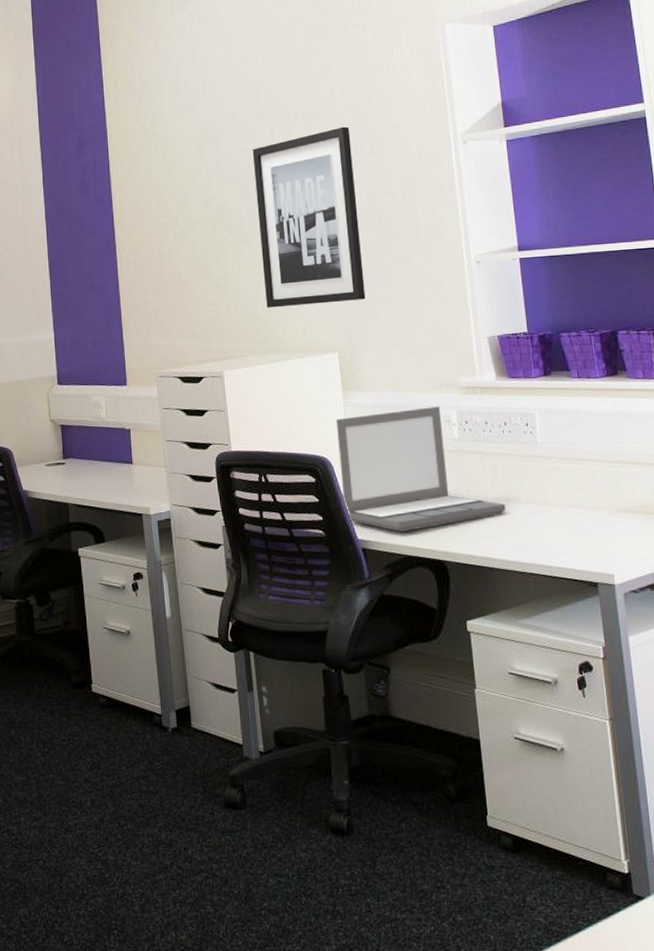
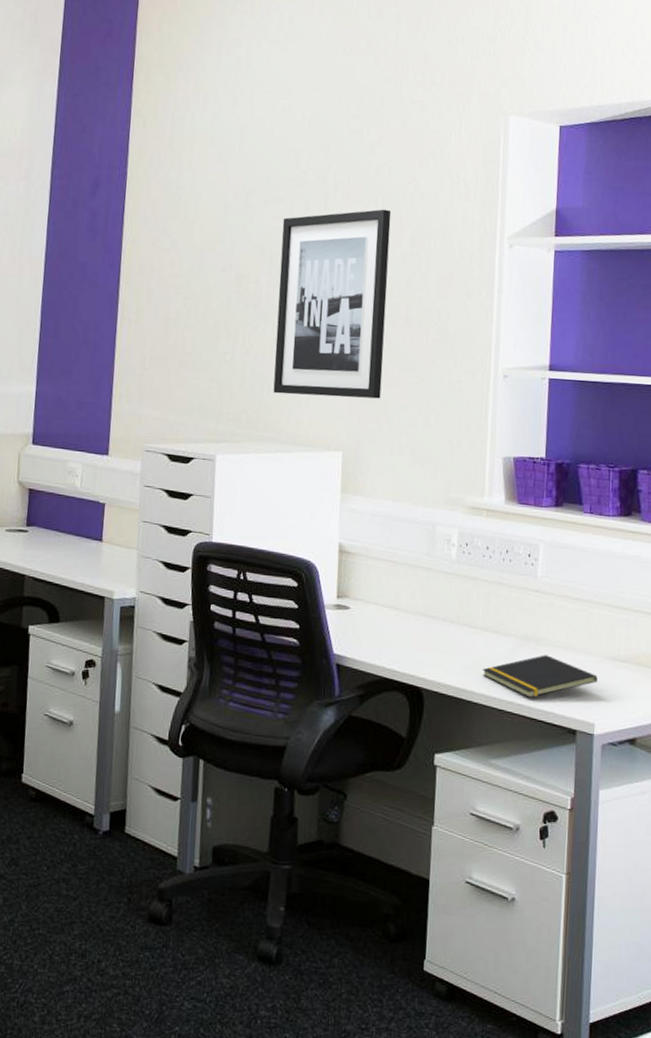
laptop: present [336,406,506,532] -> none [325,522,495,652]
notepad: none [499,515,610,557] -> present [482,655,598,698]

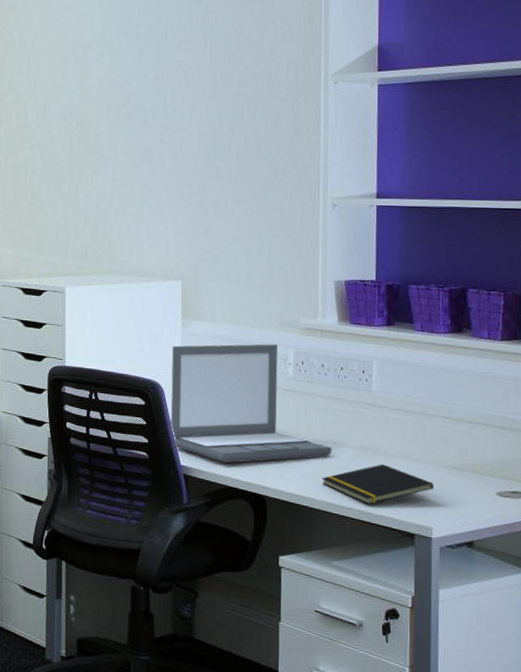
wall art: present [273,209,392,399] -> none [115,55,220,231]
laptop: none [325,522,495,652] -> present [170,344,332,463]

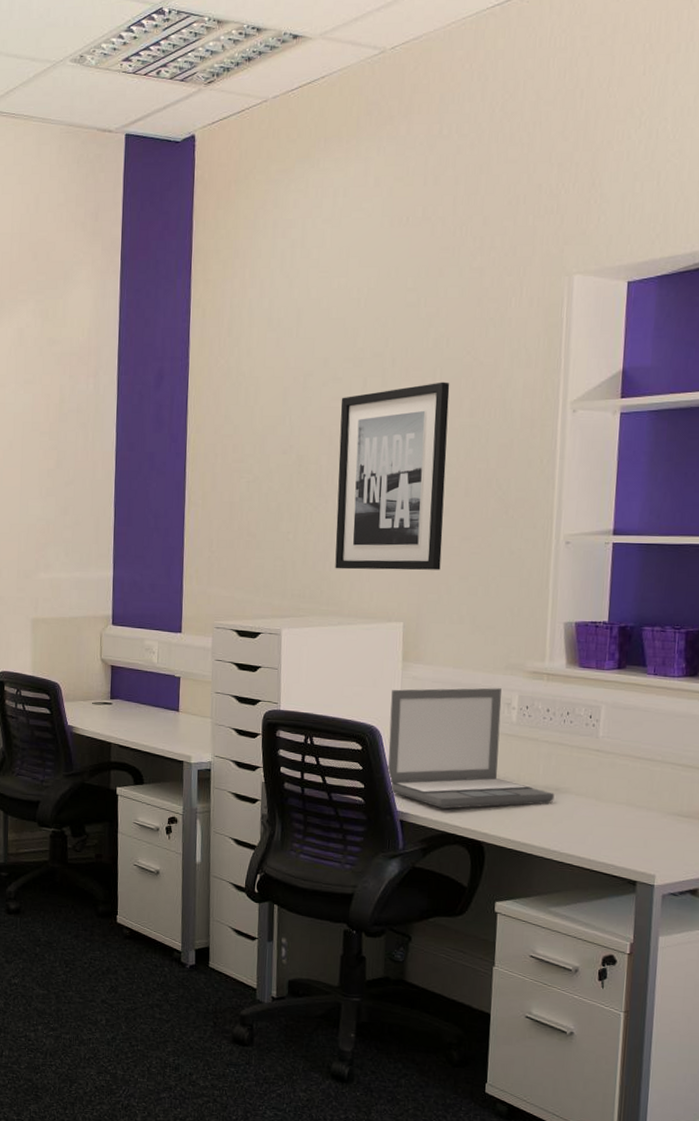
wall art: none [115,55,220,231] -> present [335,382,450,571]
notepad: present [321,464,434,504] -> none [542,811,659,851]

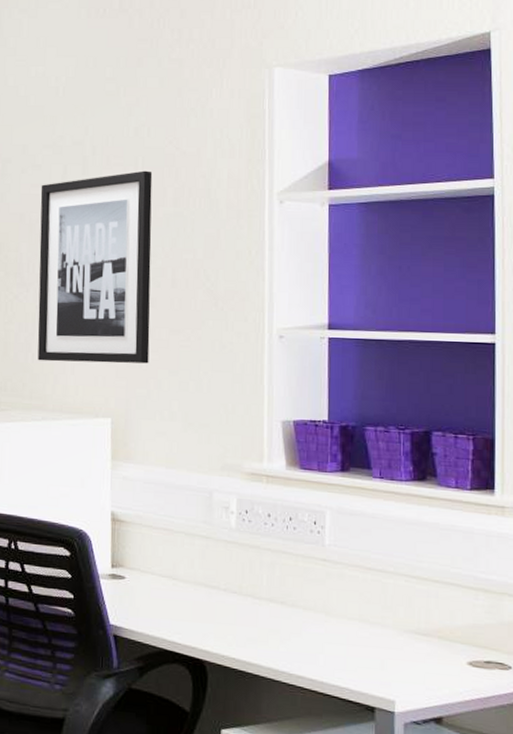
laptop: present [388,688,555,809] -> none [99,490,281,623]

